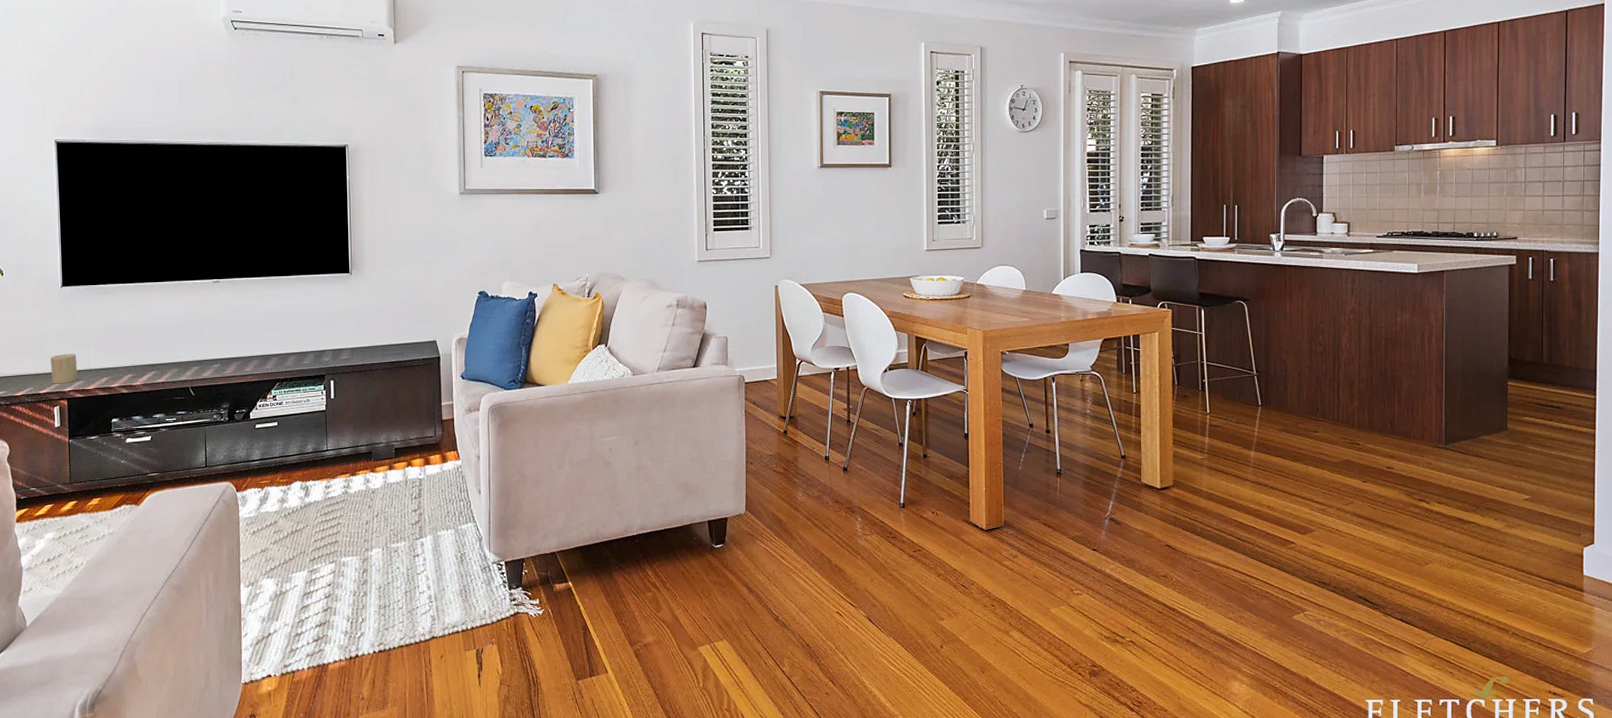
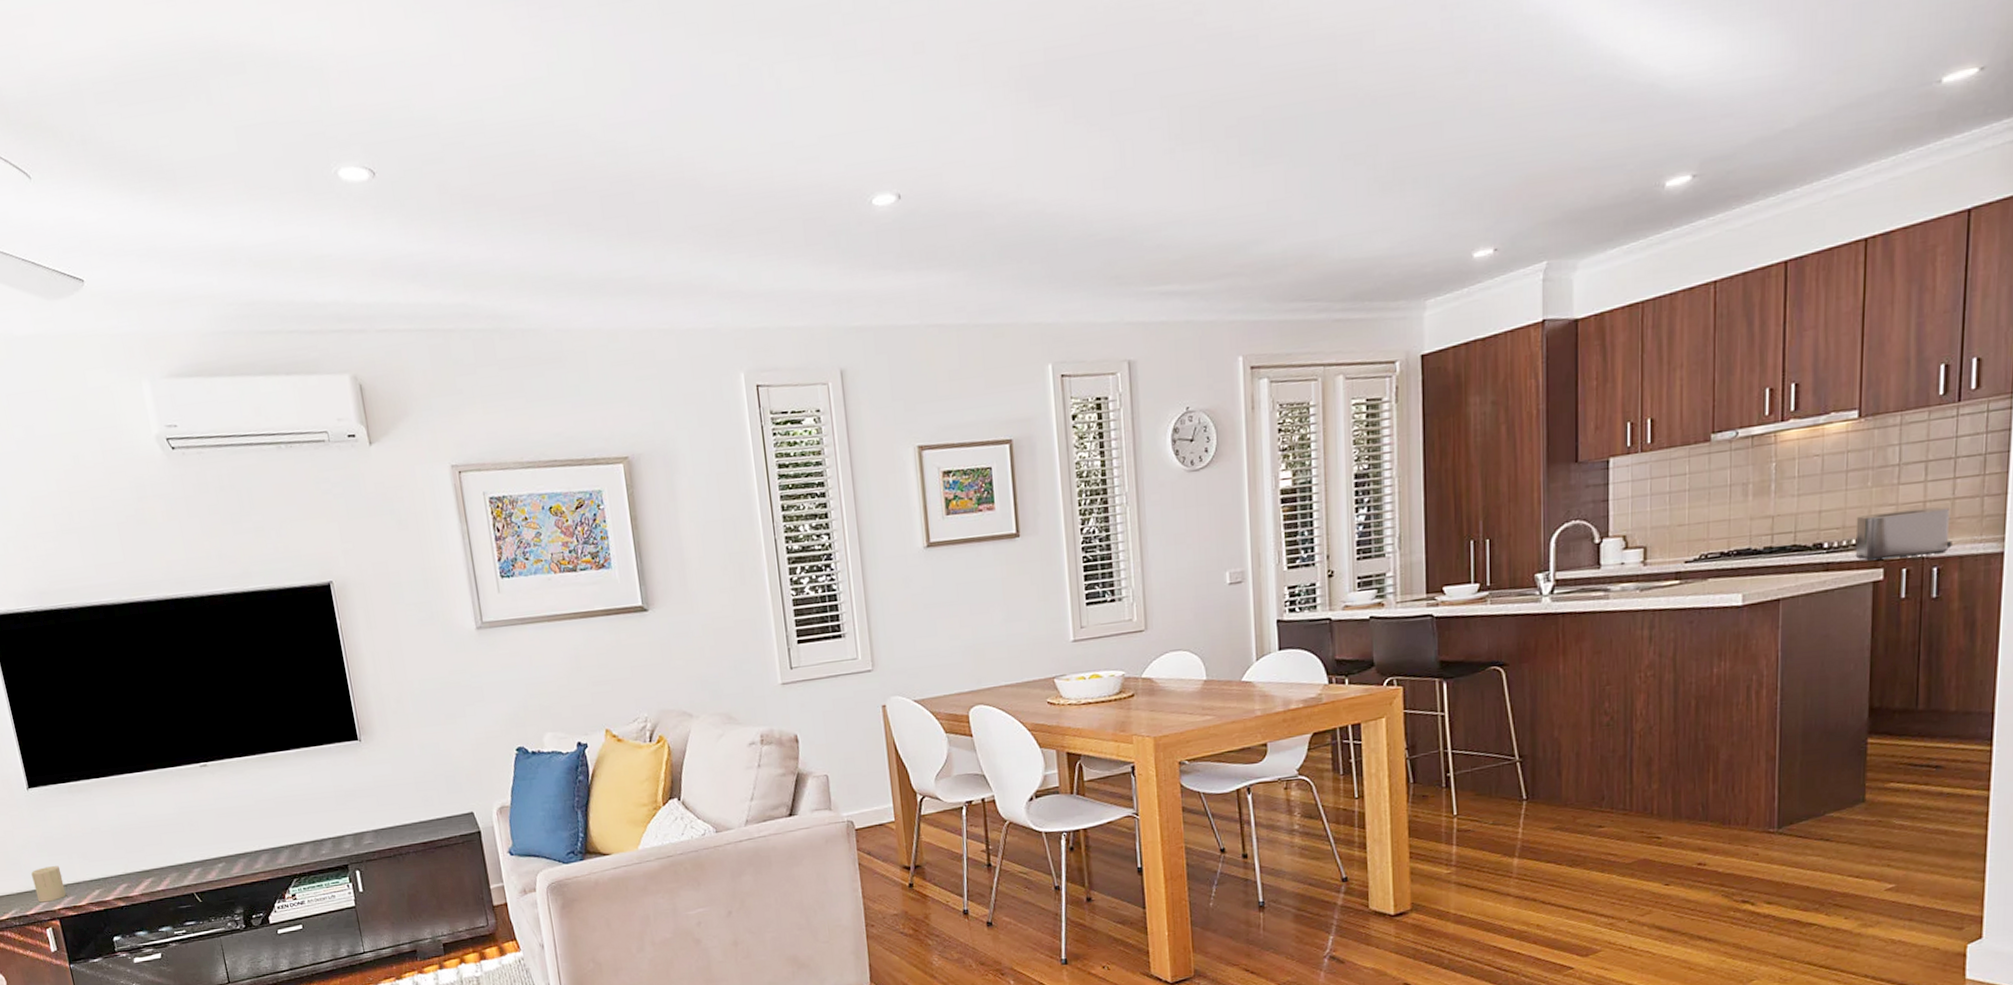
toaster: none [1496,215,1563,250] -> present [1855,507,1952,560]

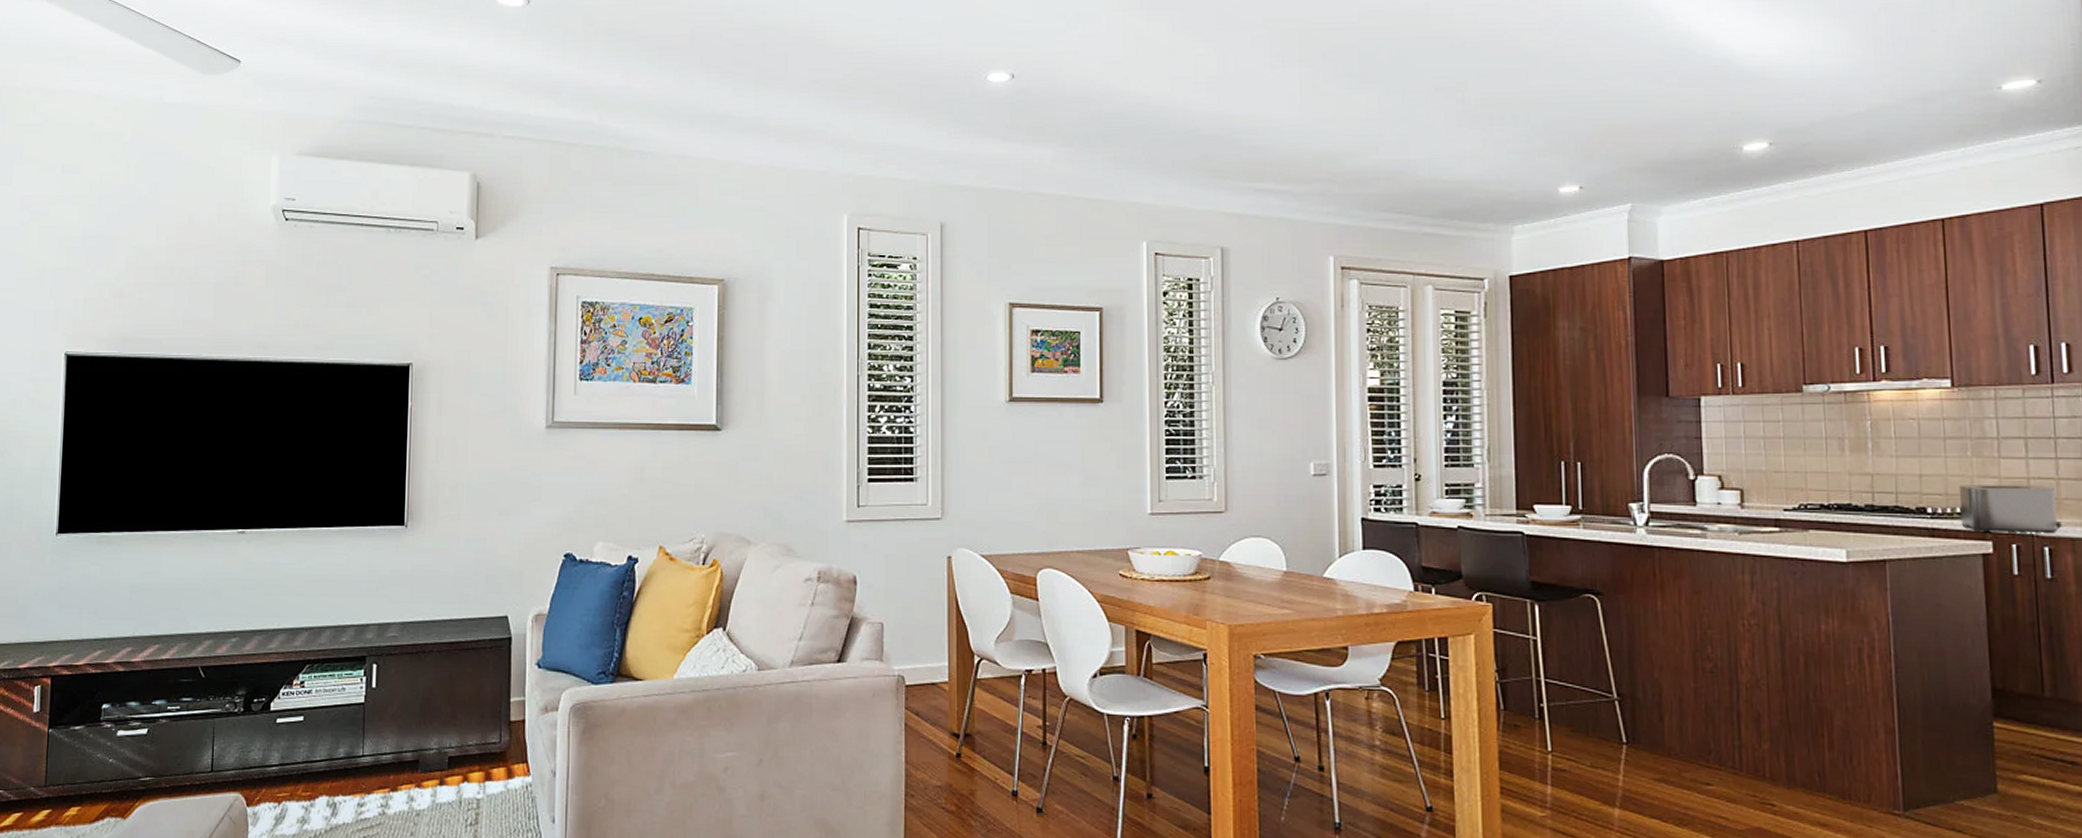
candle: present [31,866,67,903] -> none [34,619,67,657]

